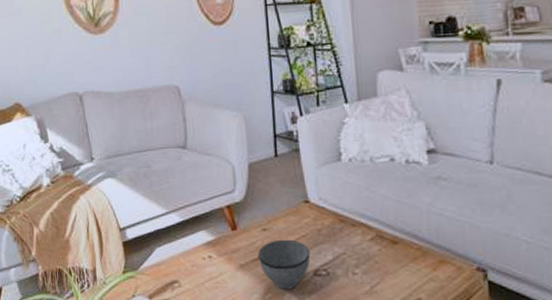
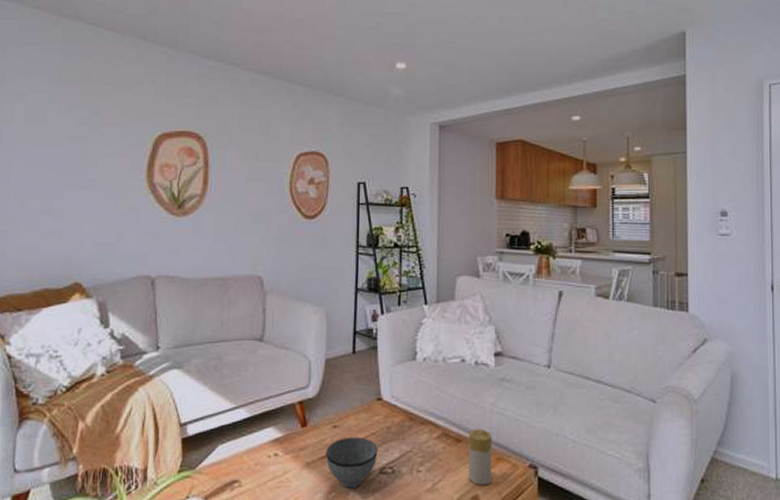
candle: none [405,230,435,289] -> present [468,429,493,485]

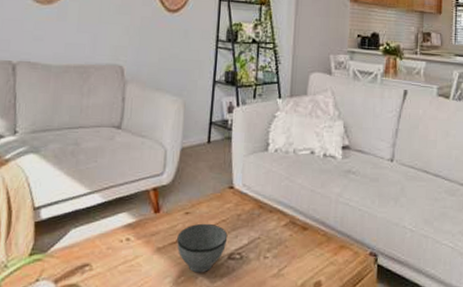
candle: present [468,429,493,485] -> none [313,218,337,272]

